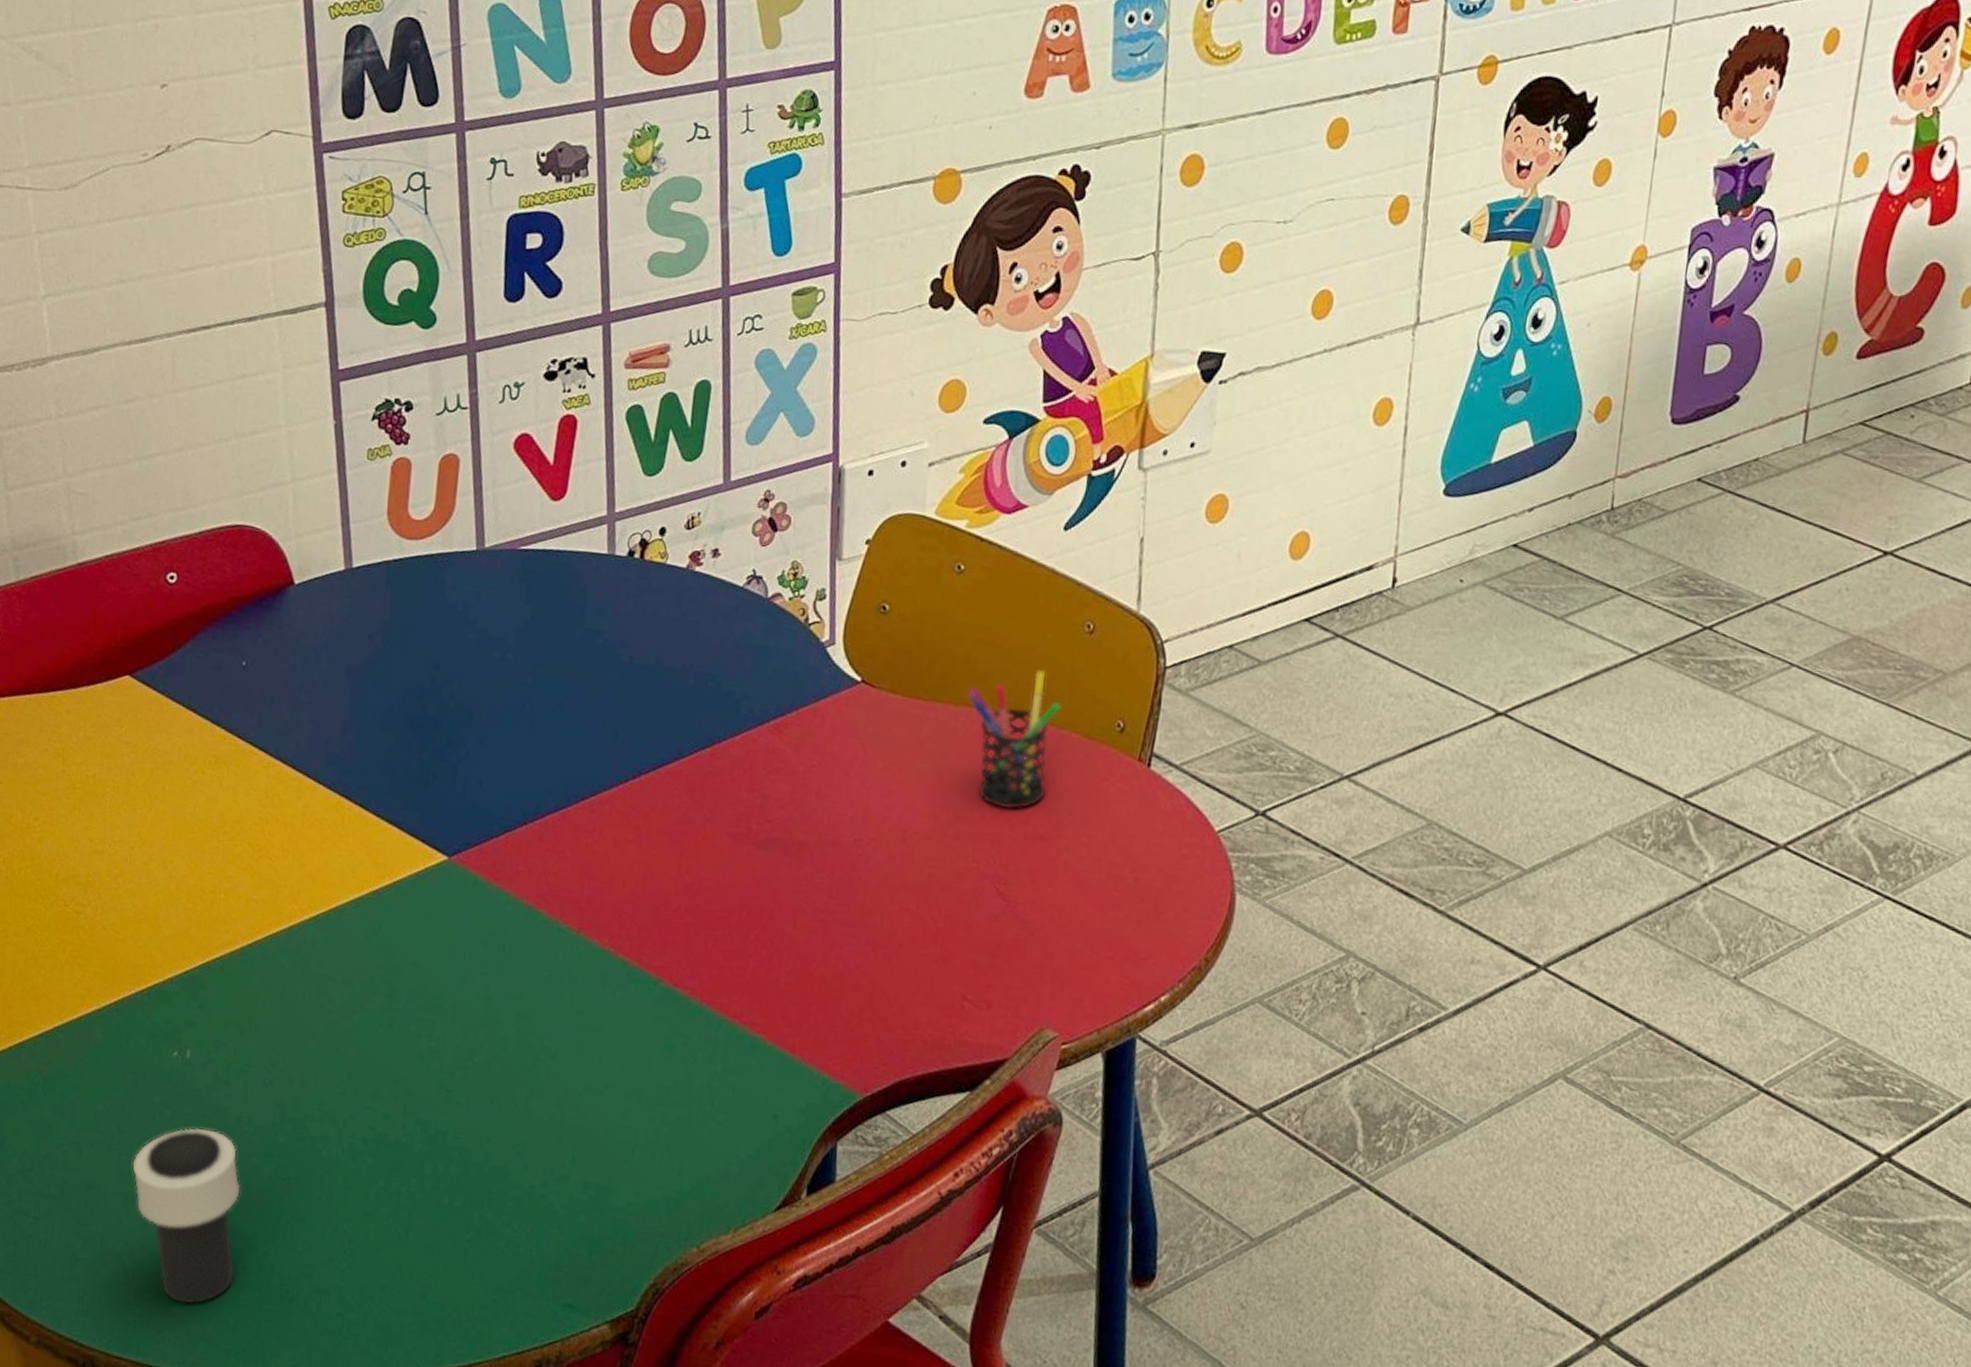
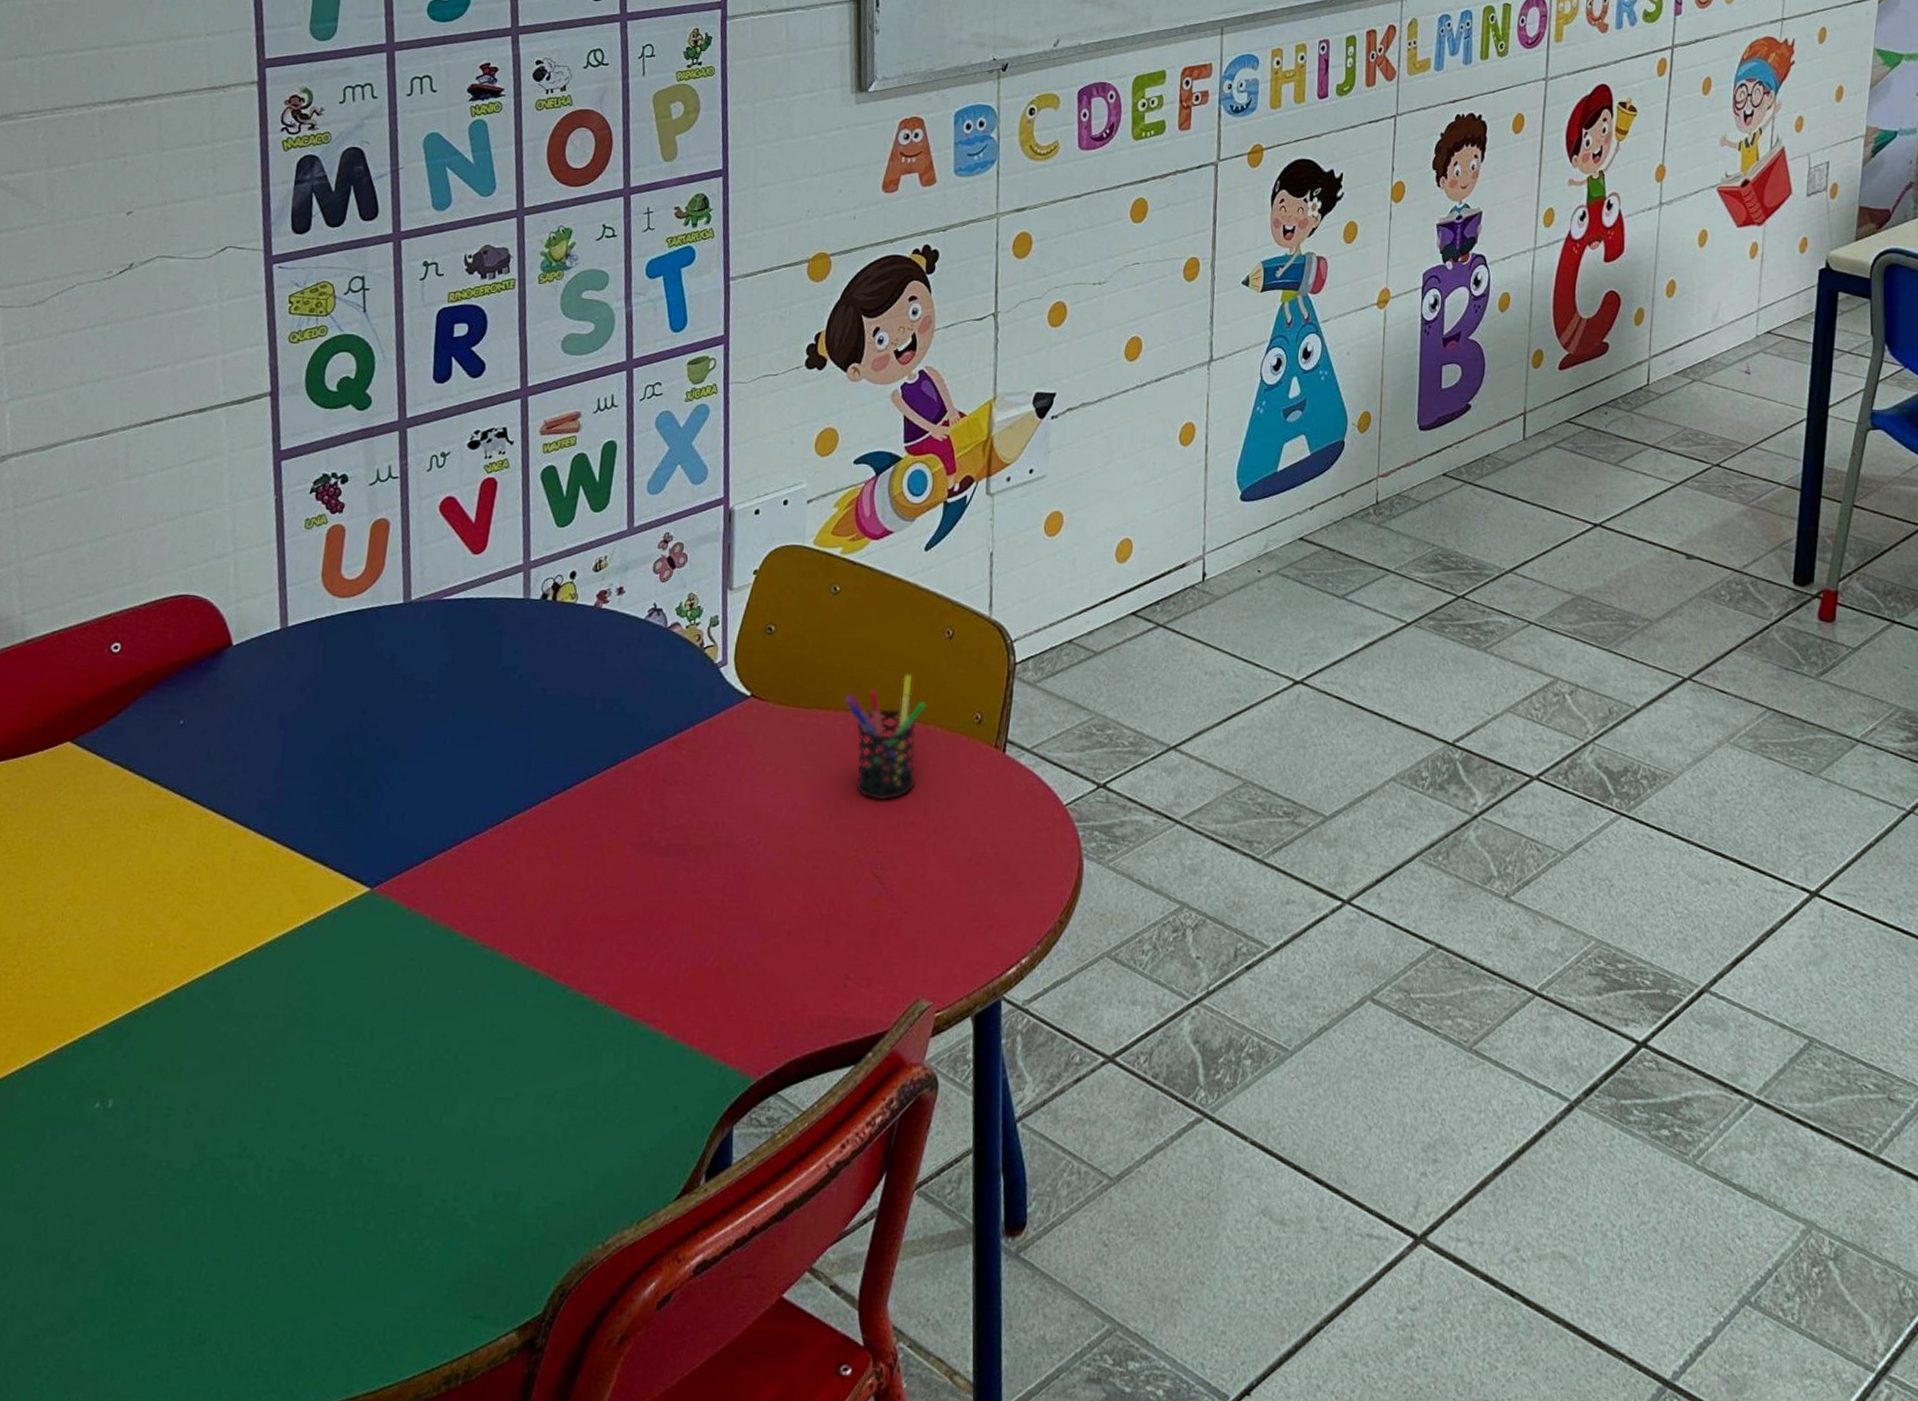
cup: present [132,1127,241,1304] -> none [47,1177,157,1360]

